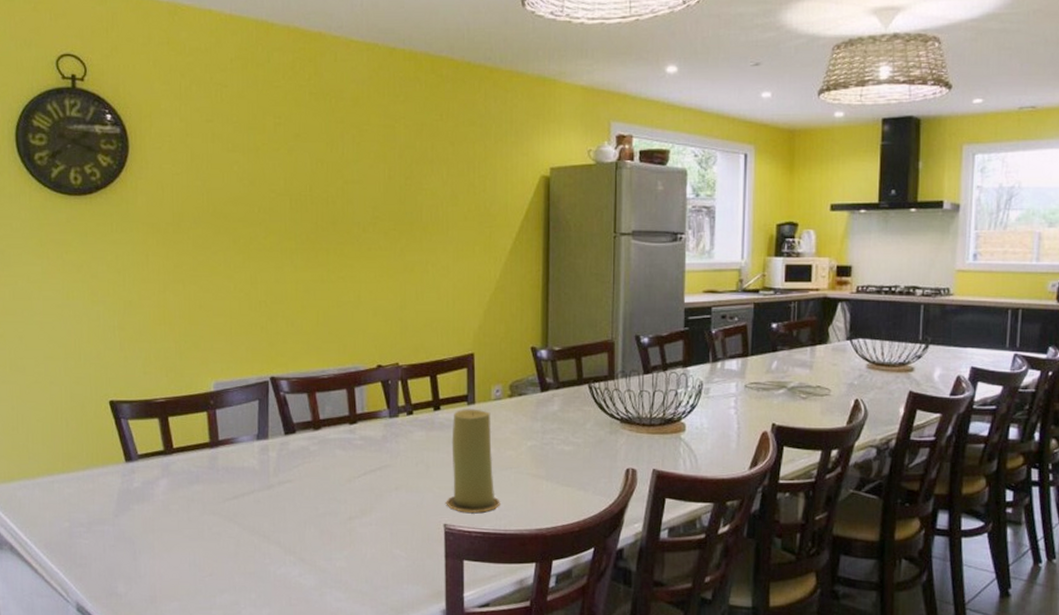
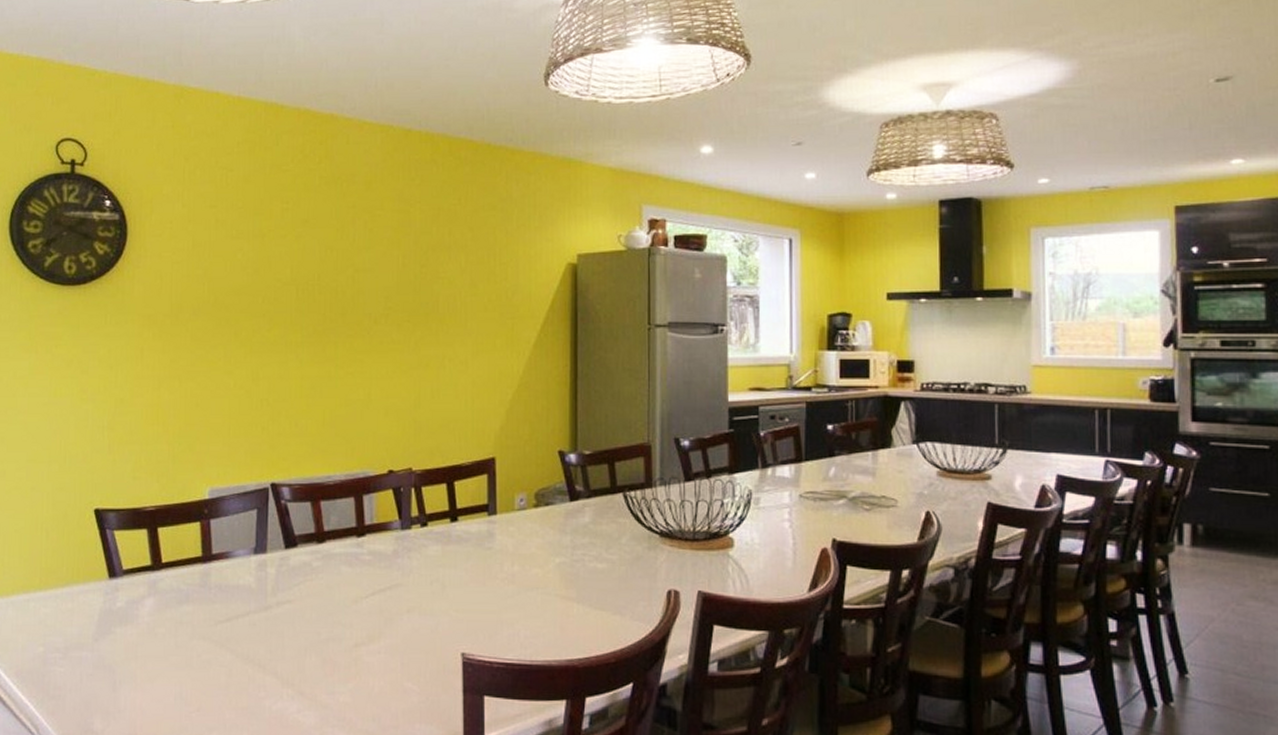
candle: present [446,409,500,513] -> none [464,520,525,640]

